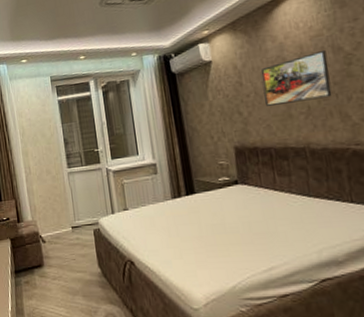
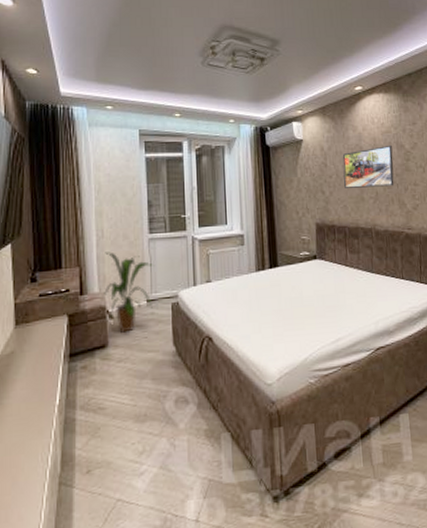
house plant: none [33,185,77,255] -> present [104,252,154,333]

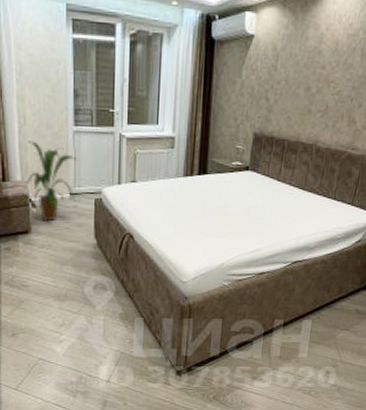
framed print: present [342,145,394,188] -> none [292,51,356,100]

